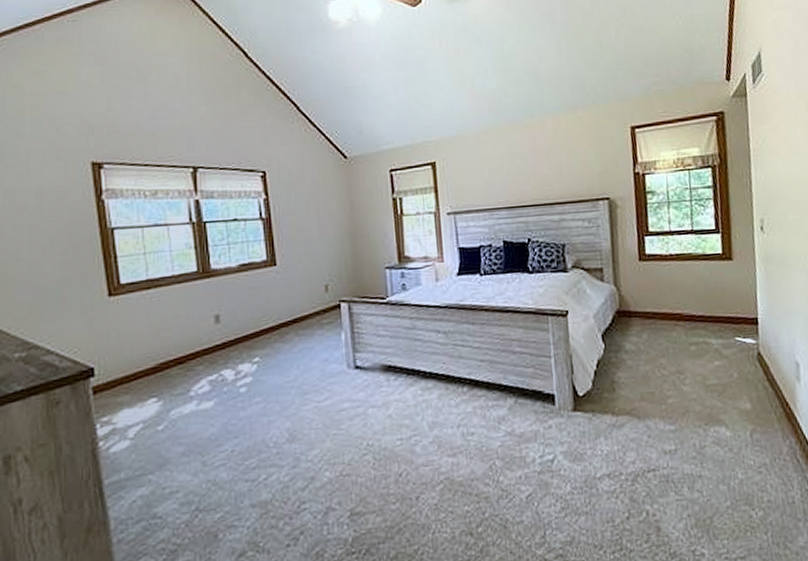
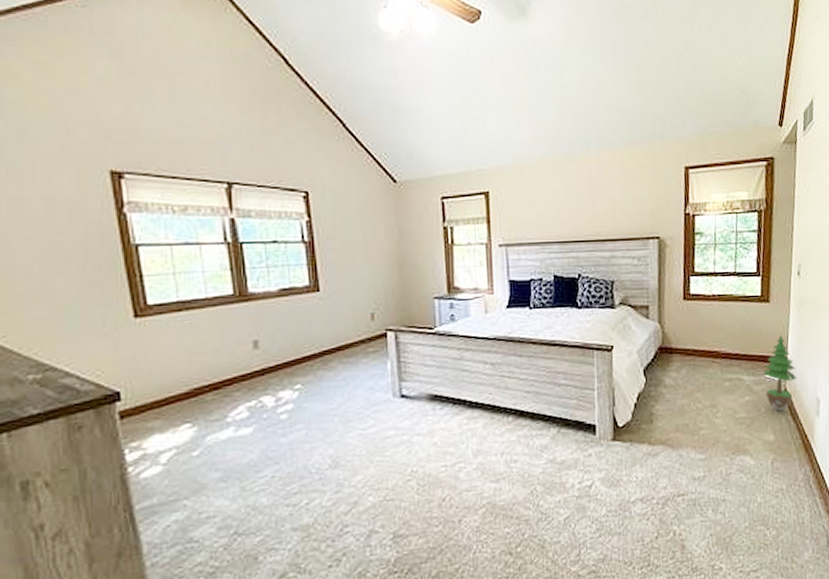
potted tree: none [732,295,771,377] -> present [763,335,797,412]

